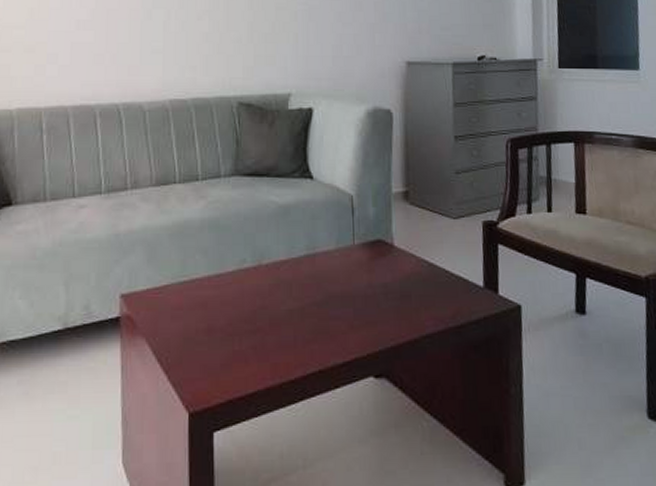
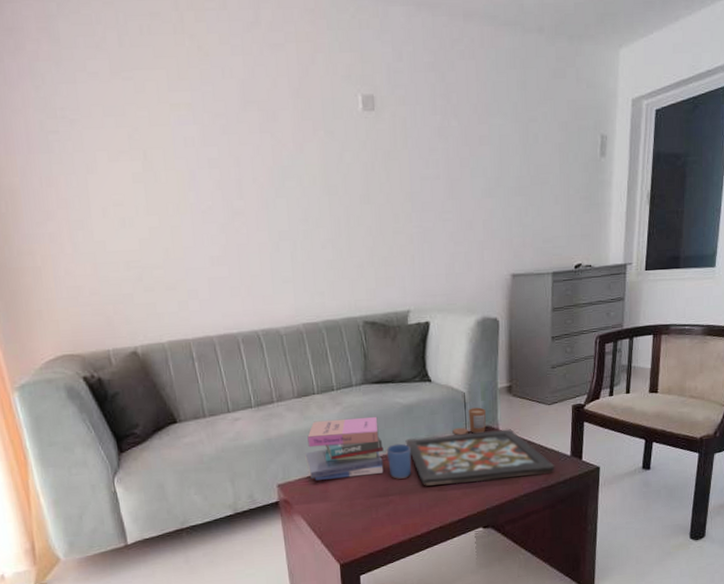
books: none [158,216,253,293] -> present [305,416,384,481]
mug: none [256,253,286,300] -> present [386,443,412,479]
decorative tray: none [280,244,465,313] -> present [405,428,555,486]
candle: none [337,215,378,249] -> present [452,407,486,436]

